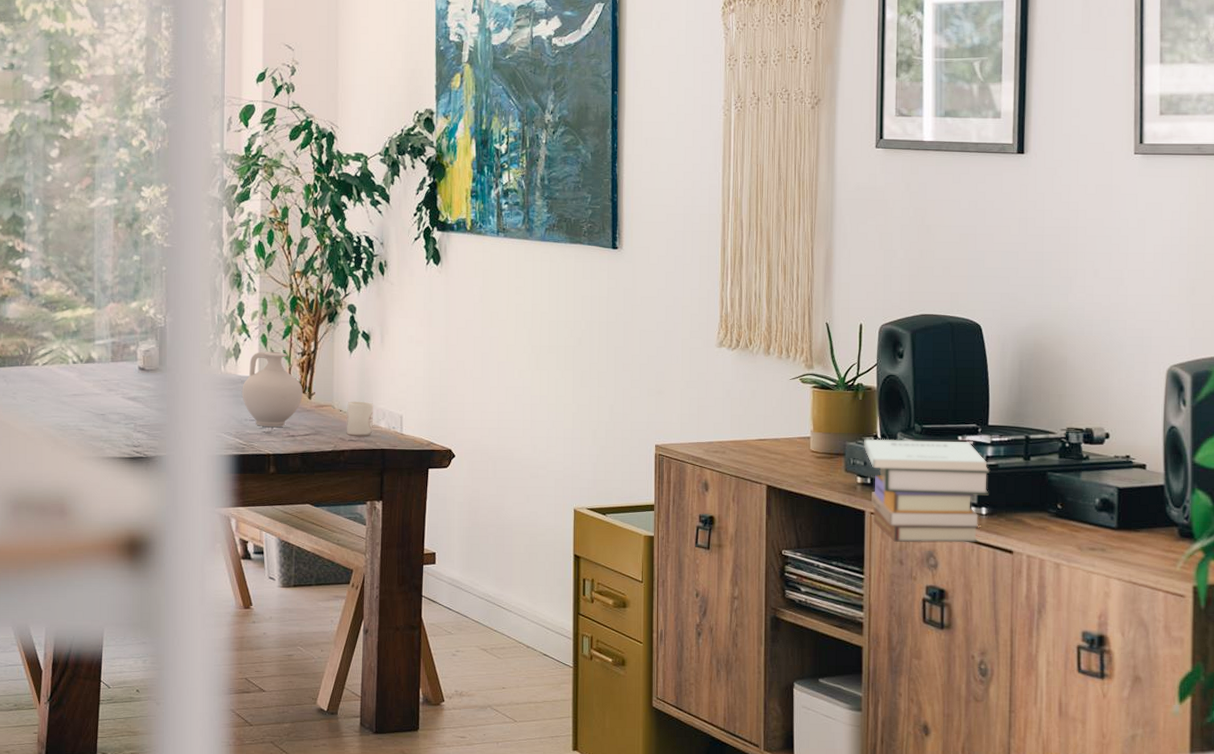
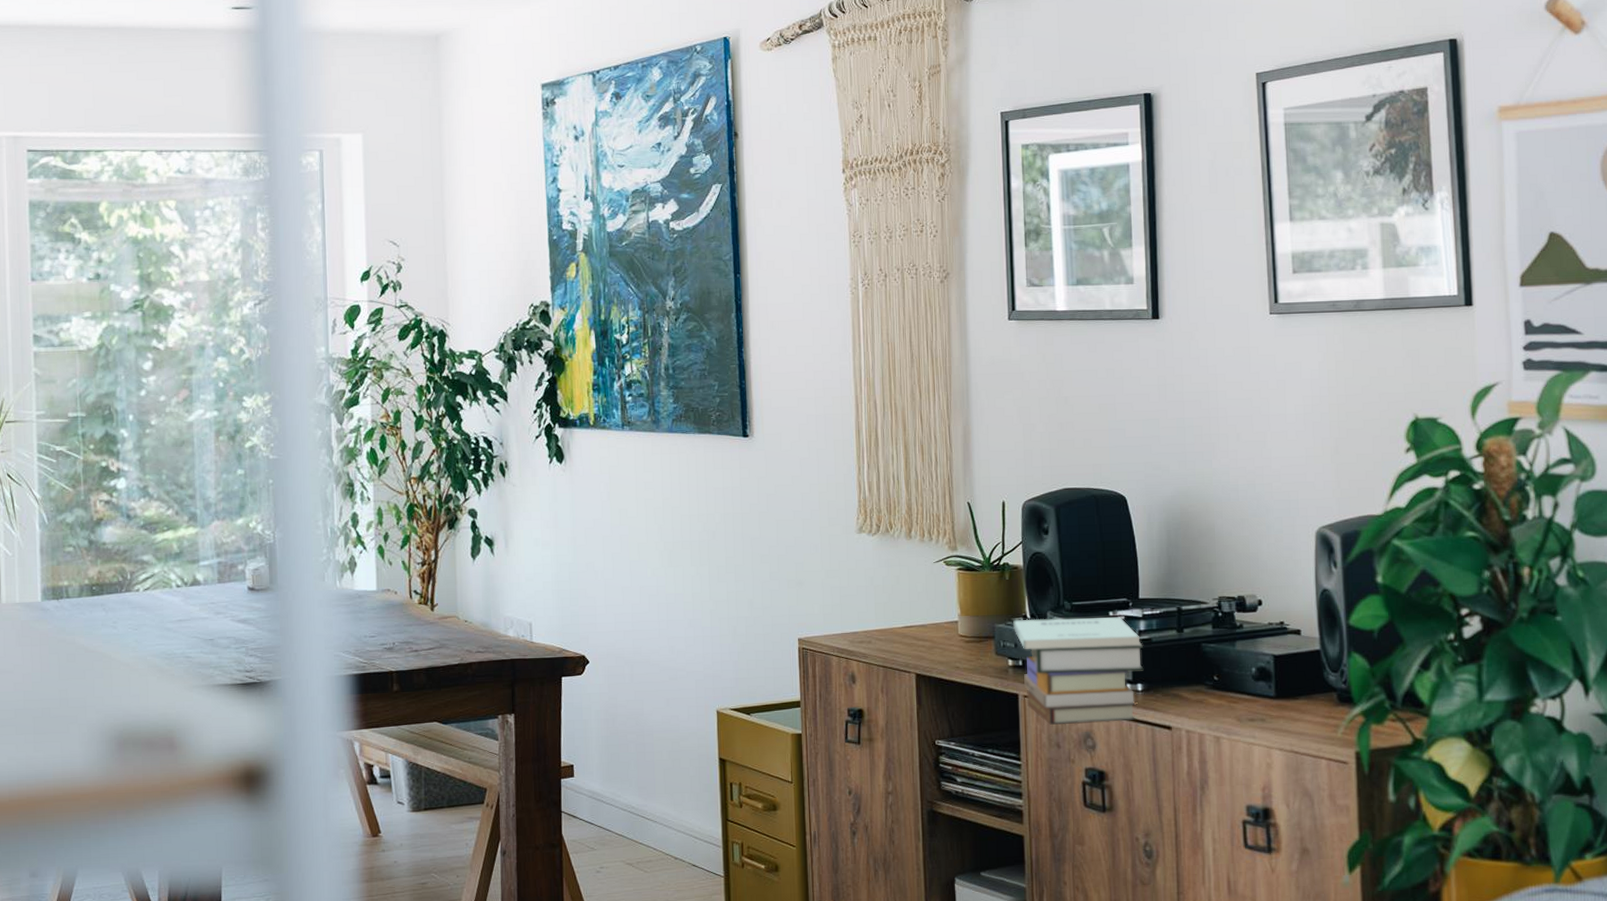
ceramic jug: present [242,351,303,428] -> none [360,562,425,643]
mug: present [346,401,374,437] -> none [472,610,502,648]

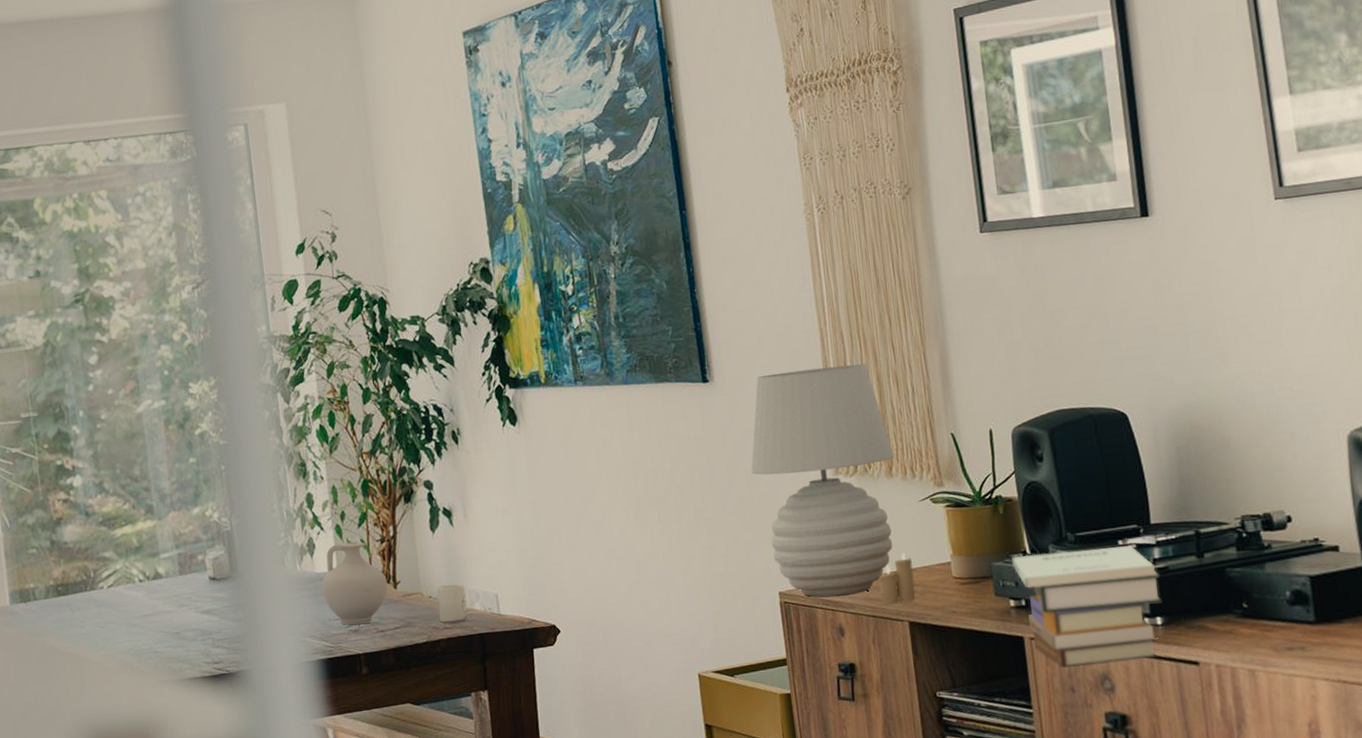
ceramic jug: none [360,562,425,643] -> present [321,541,388,625]
mug: none [472,610,502,648] -> present [436,584,467,624]
table lamp: none [781,431,914,647] -> present [751,364,894,599]
candle: none [892,609,924,658] -> present [879,553,916,606]

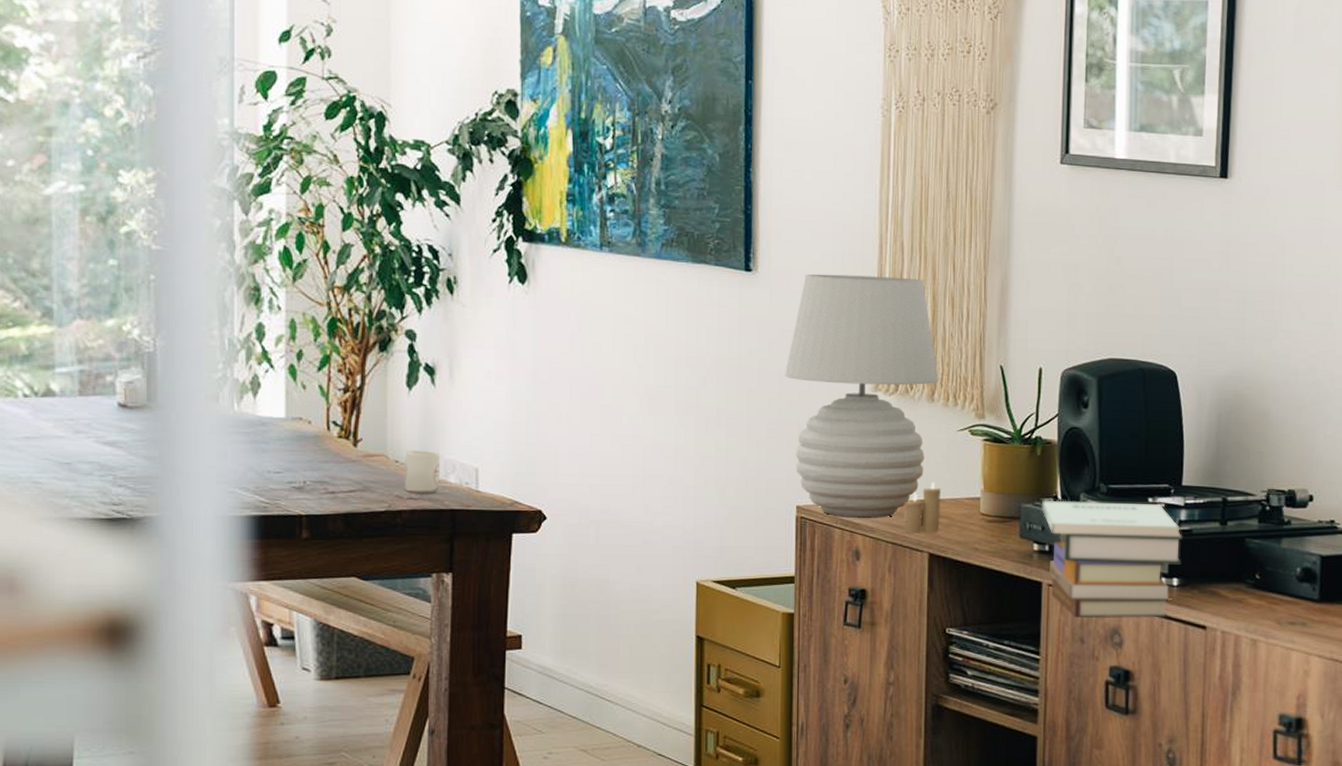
ceramic jug: present [321,541,388,625] -> none [263,386,346,482]

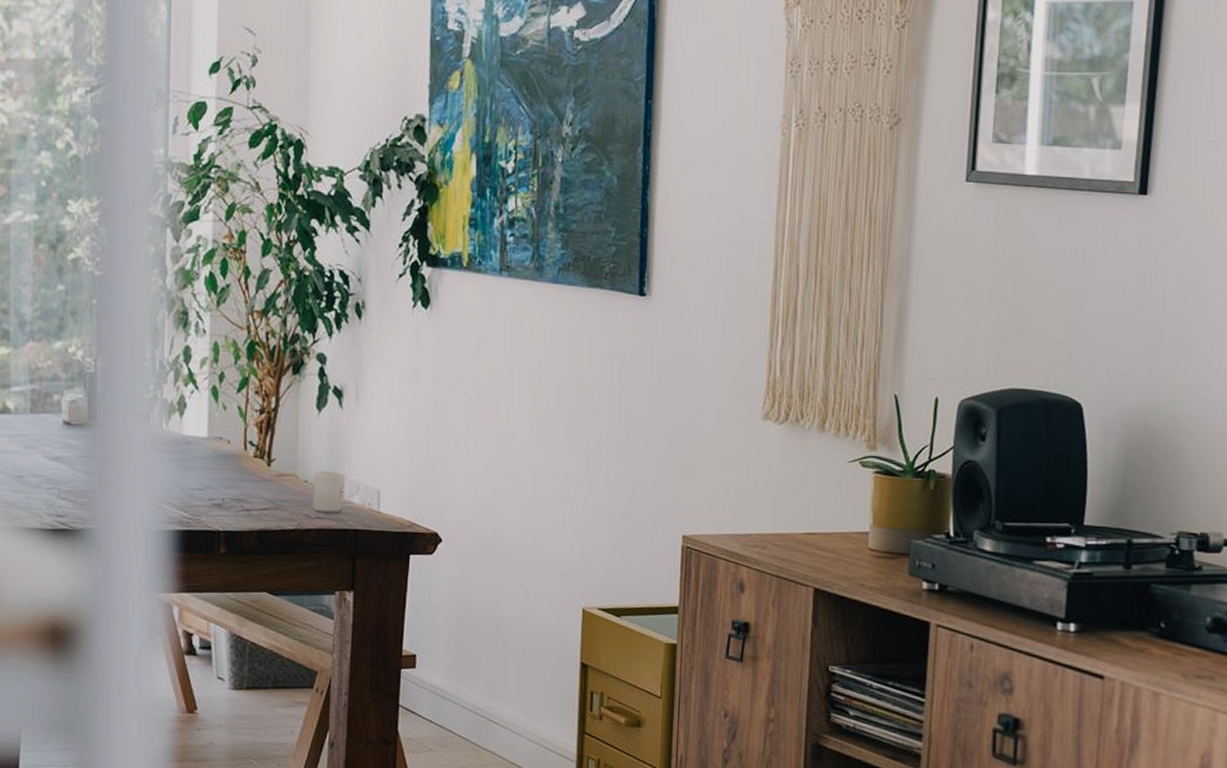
table lamp: present [785,273,939,519] -> none [675,298,831,551]
candle: present [904,482,941,534] -> none [790,514,829,568]
books: present [1041,500,1182,619] -> none [931,536,1082,665]

